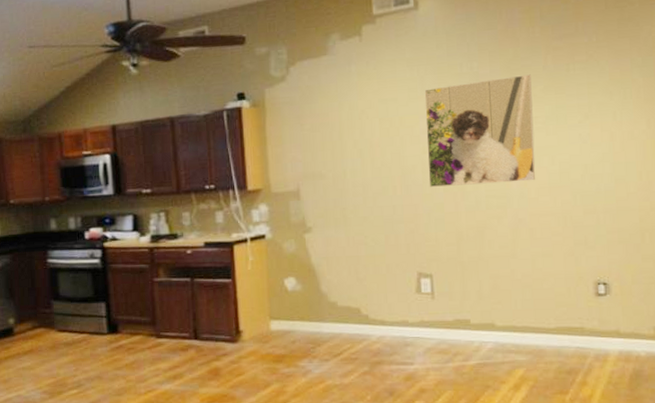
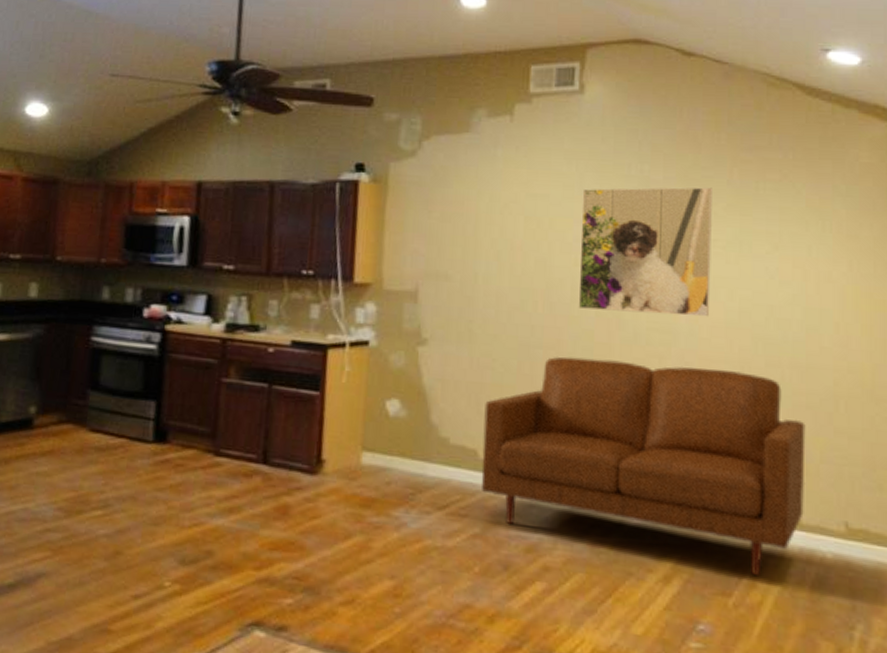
sofa: none [362,220,621,376] -> present [481,356,806,577]

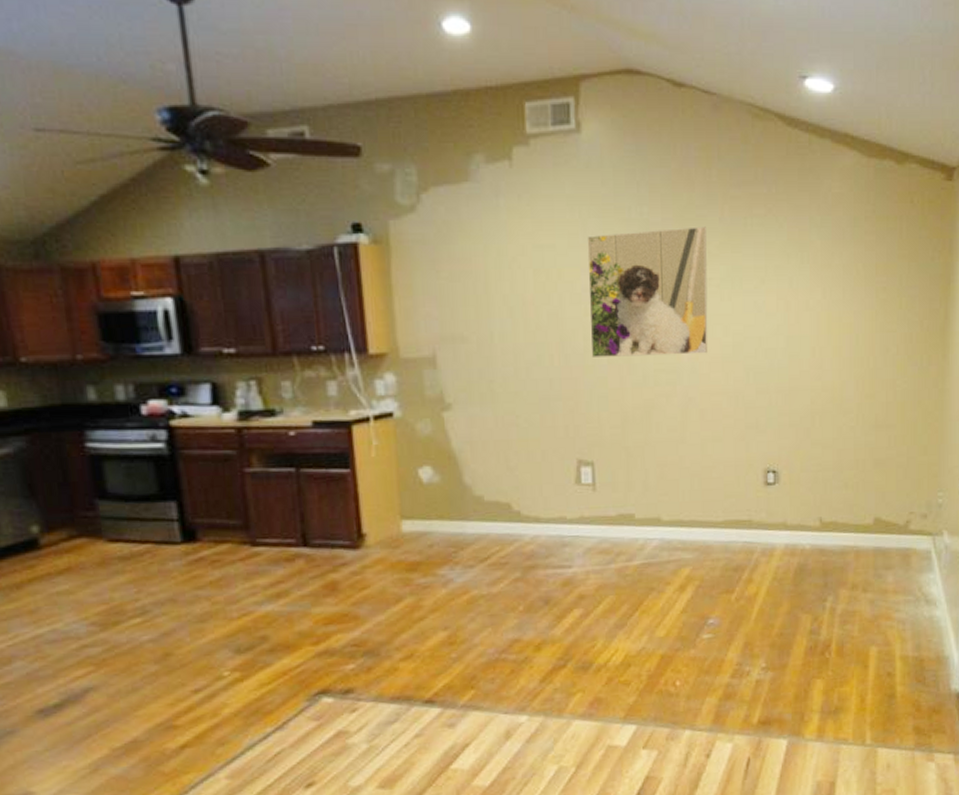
sofa: present [481,356,806,577] -> none [513,400,789,573]

